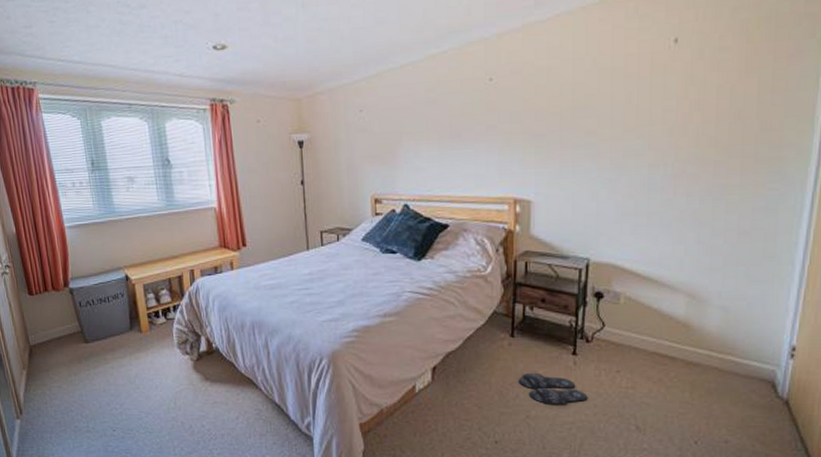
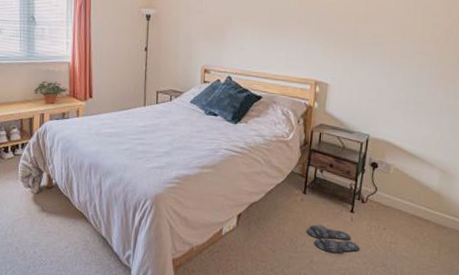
potted plant: none [179,231,223,258] -> present [34,81,72,104]

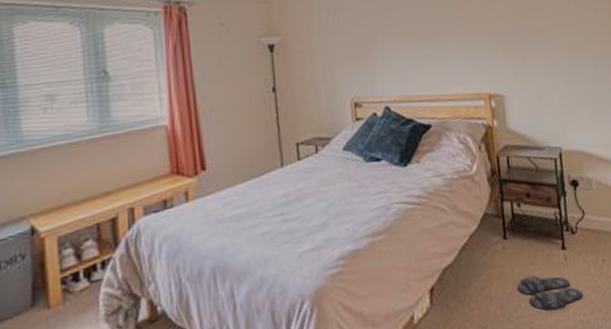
potted plant: present [34,81,72,104] -> none [115,156,175,192]

